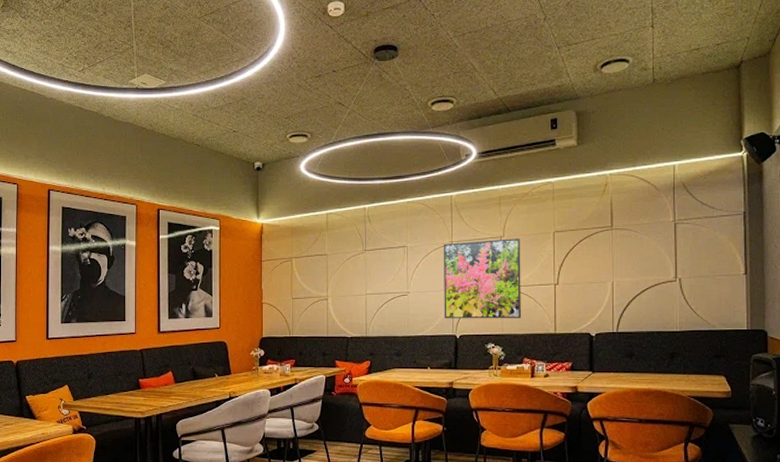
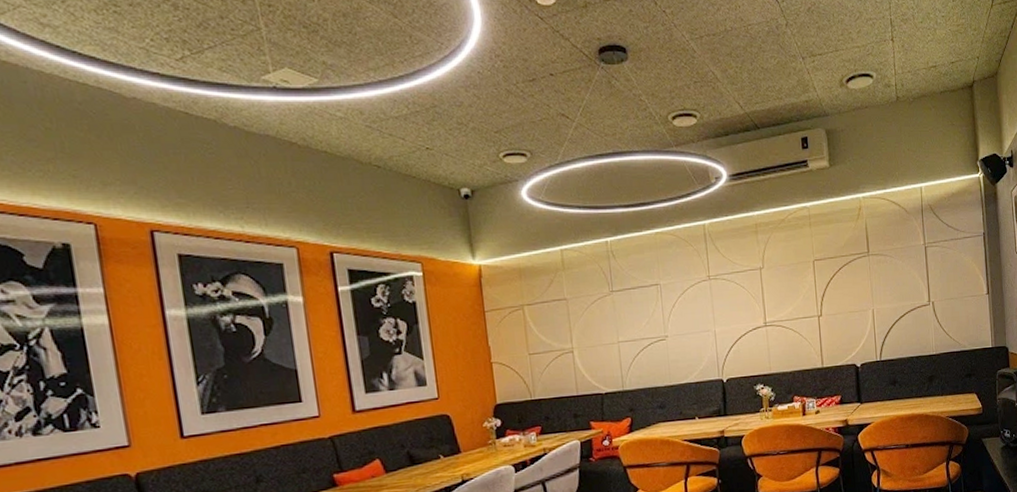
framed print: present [443,238,521,319] -> none [700,269,788,362]

